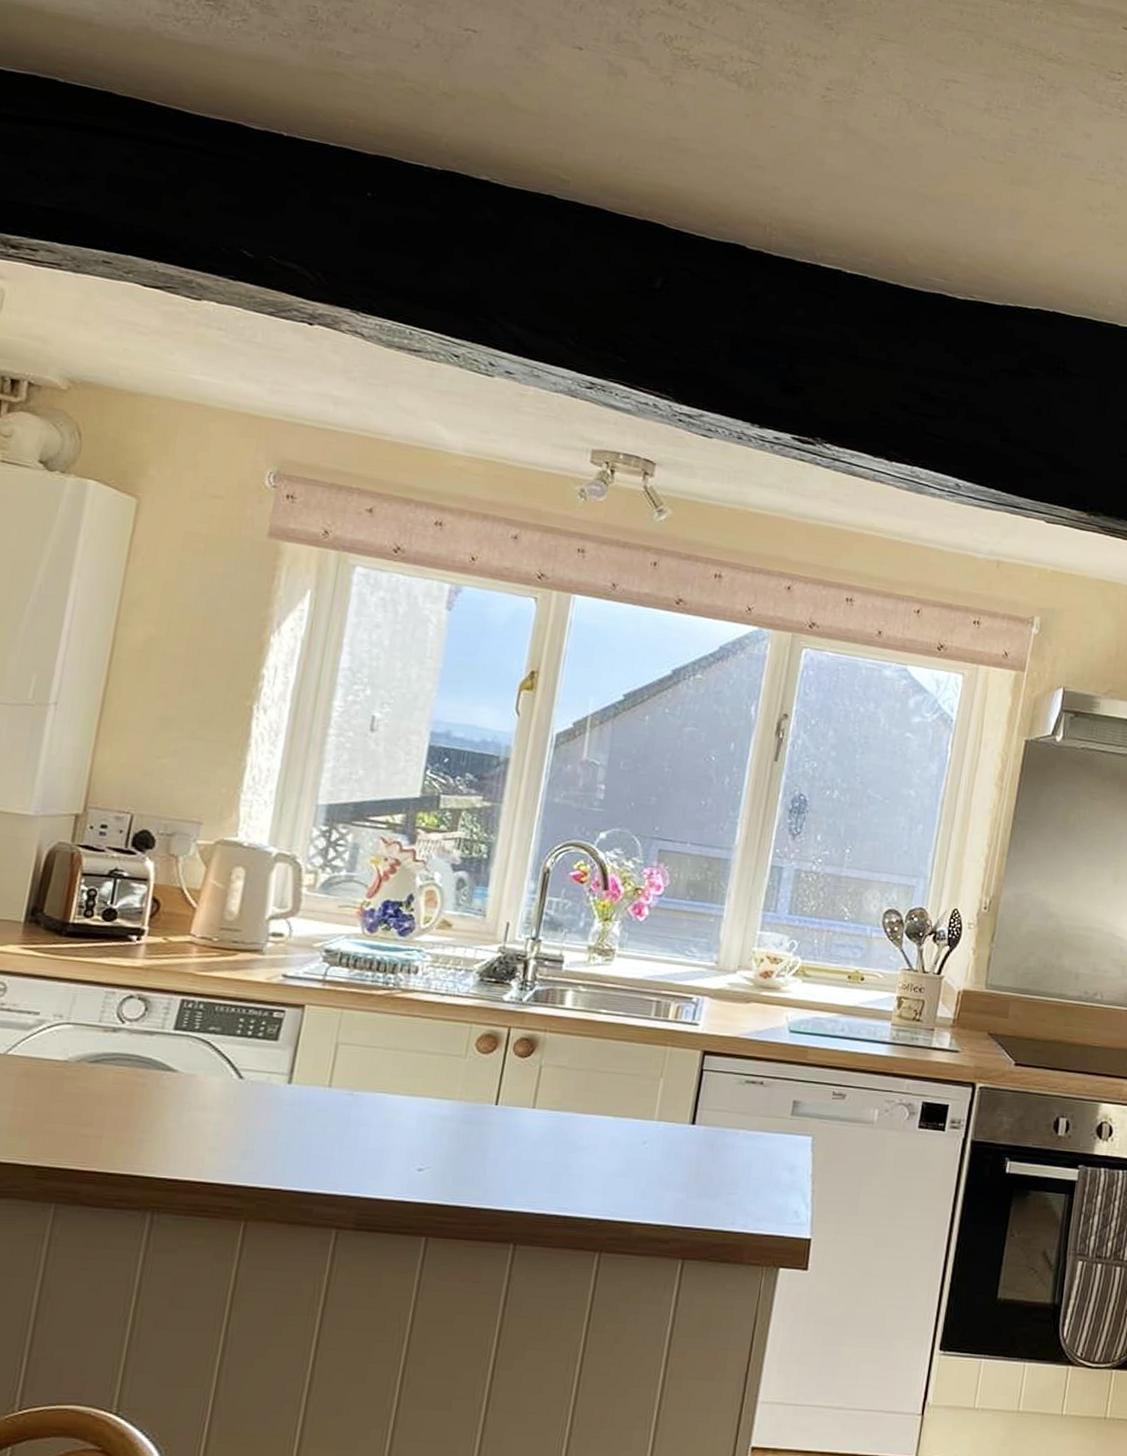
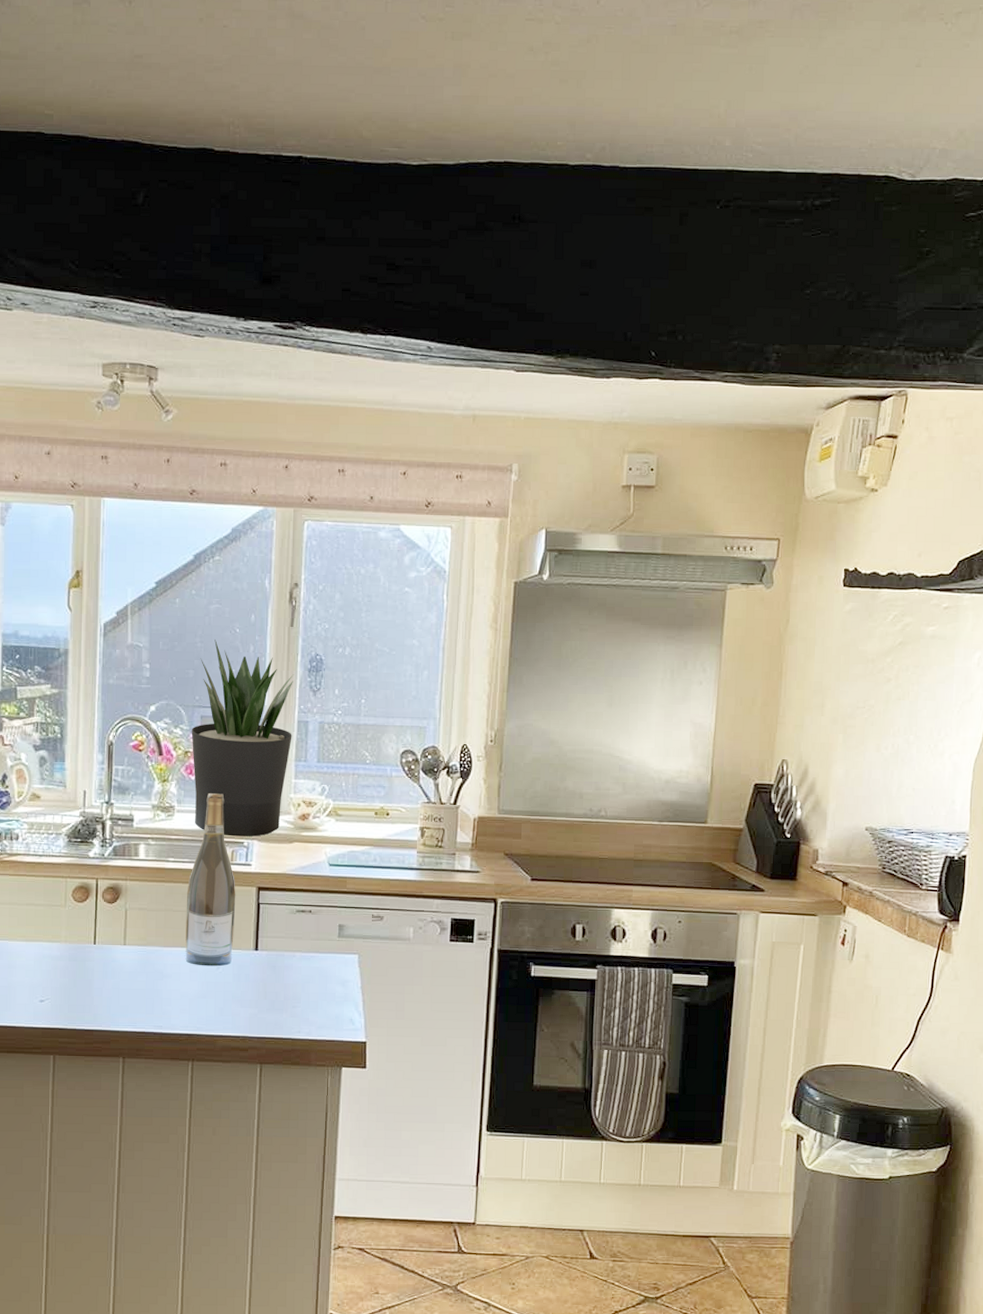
wine bottle: none [606,937,677,1141] -> present [185,792,236,967]
planter: none [637,766,773,993] -> present [191,640,295,837]

